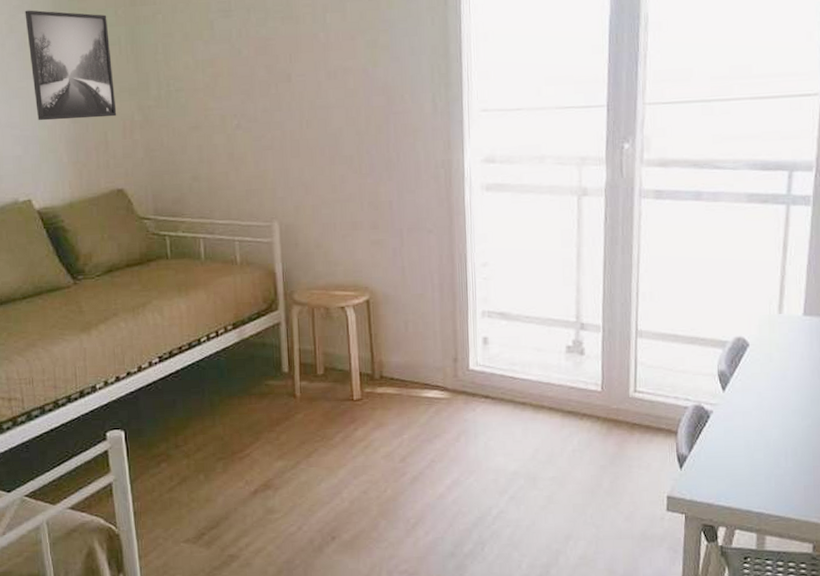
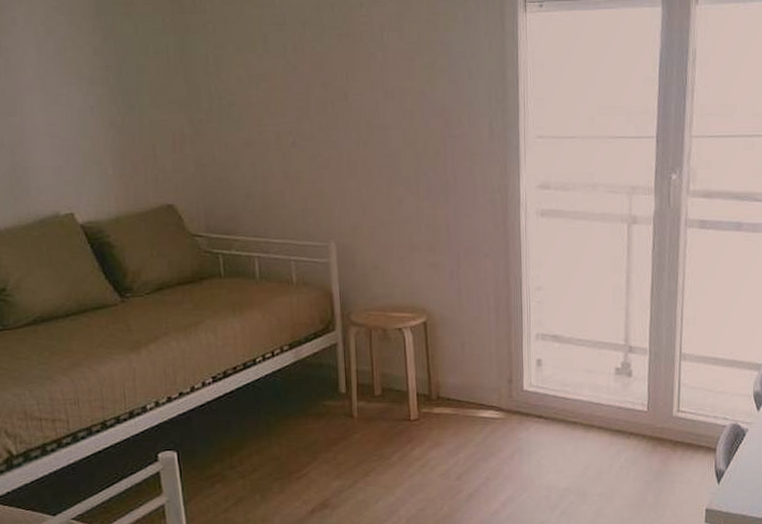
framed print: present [24,10,117,121] -> none [63,12,166,131]

